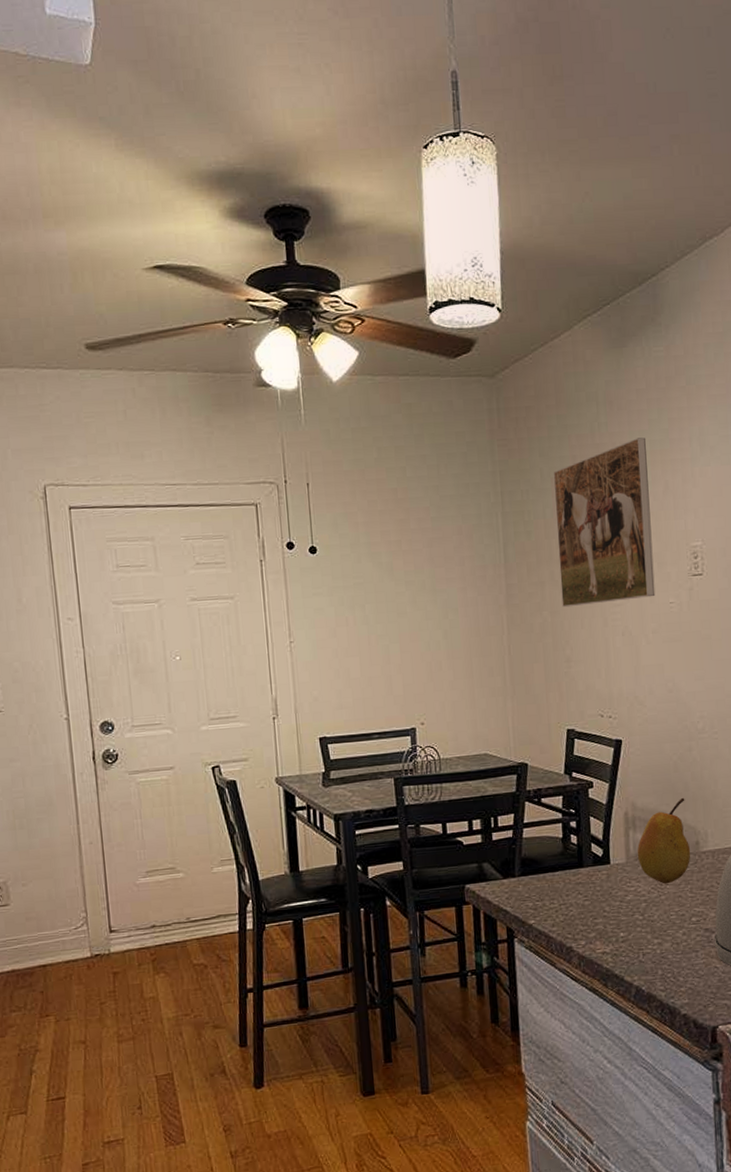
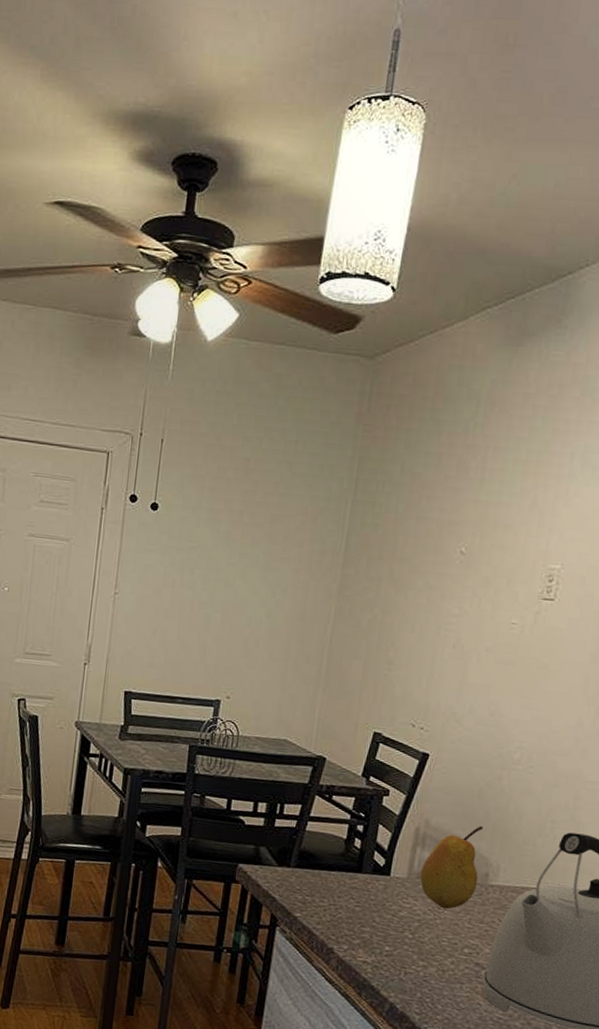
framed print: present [553,437,656,608] -> none [395,444,523,614]

